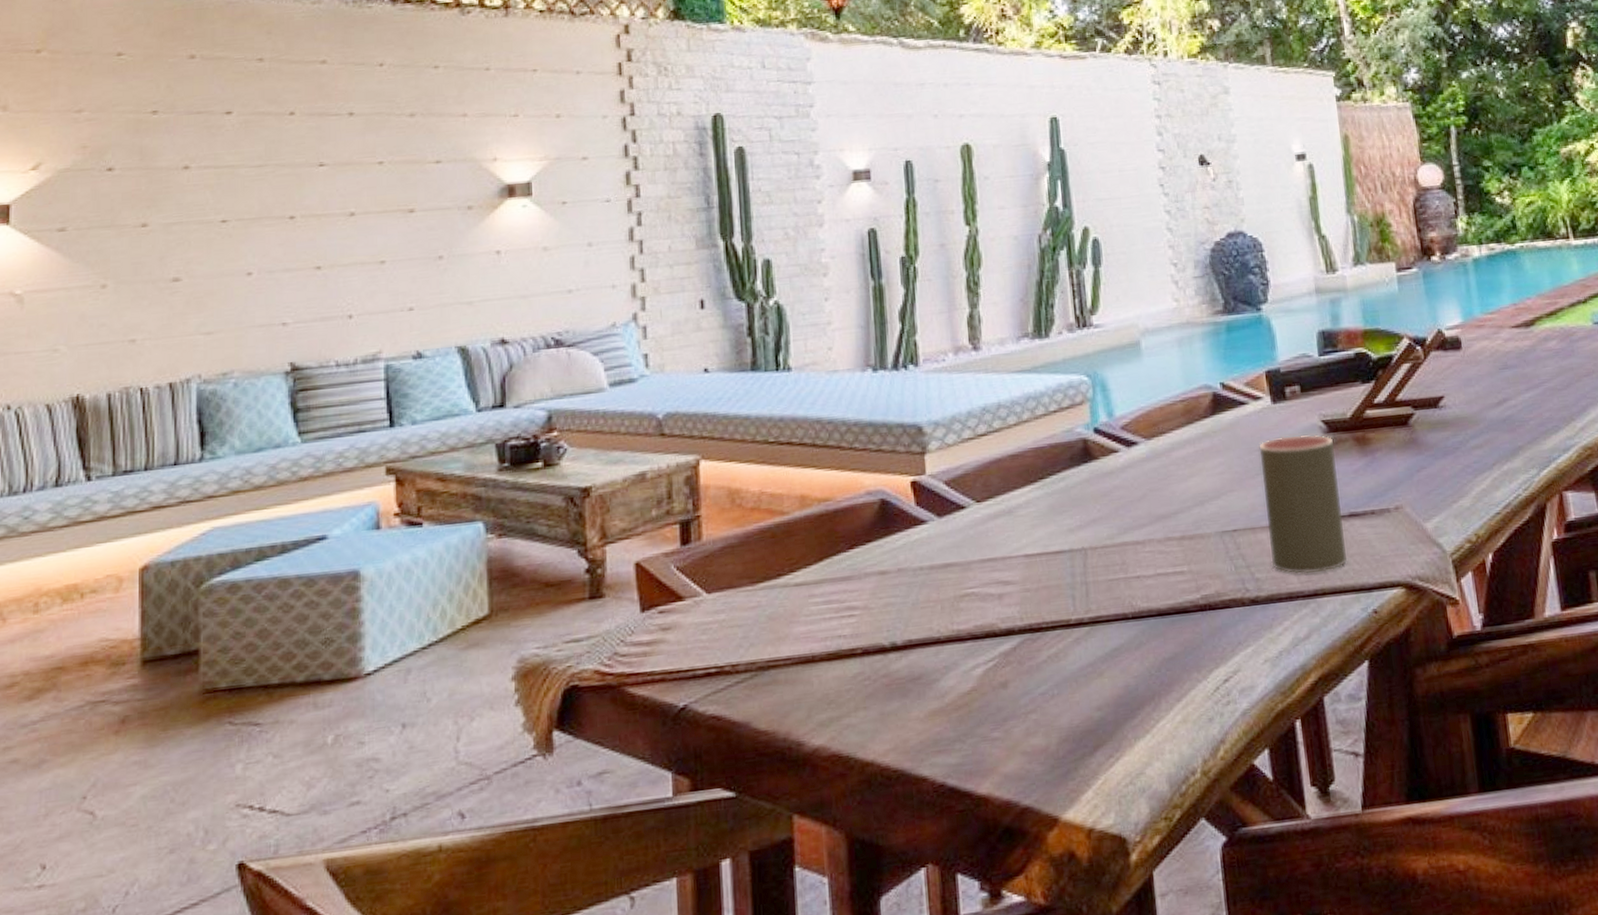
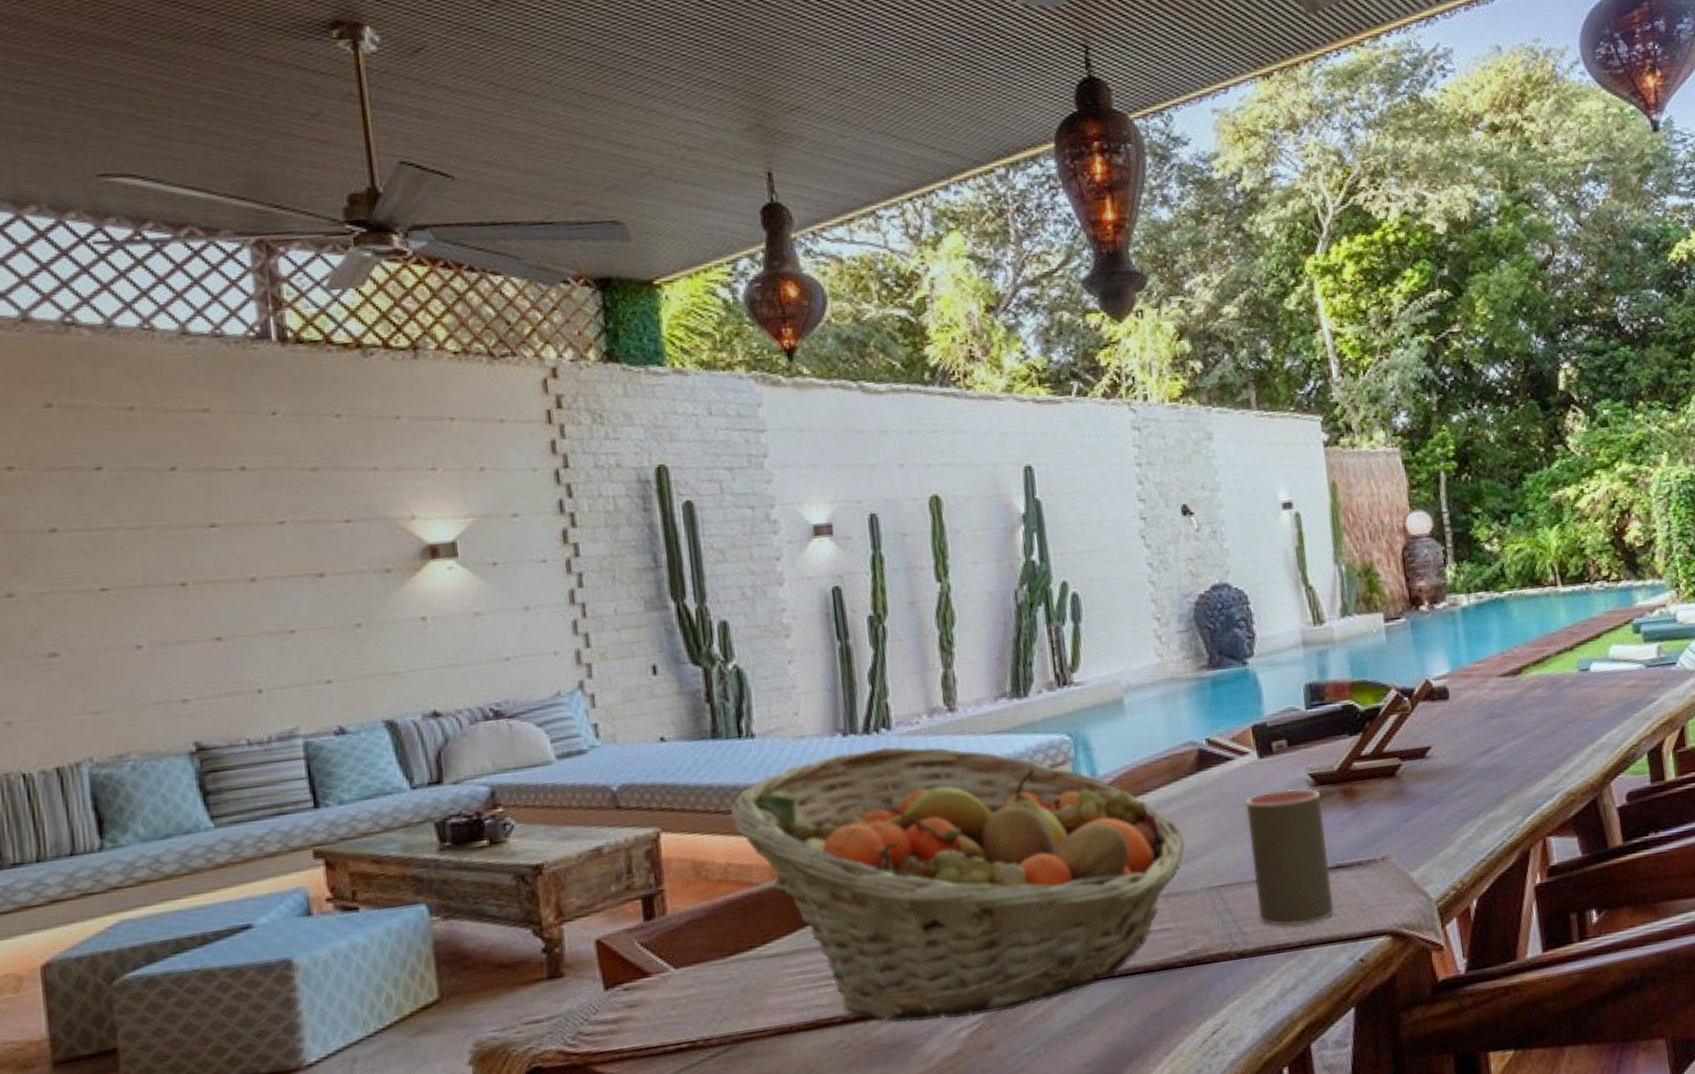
fruit basket: none [765,382,1199,657] -> present [729,746,1185,1023]

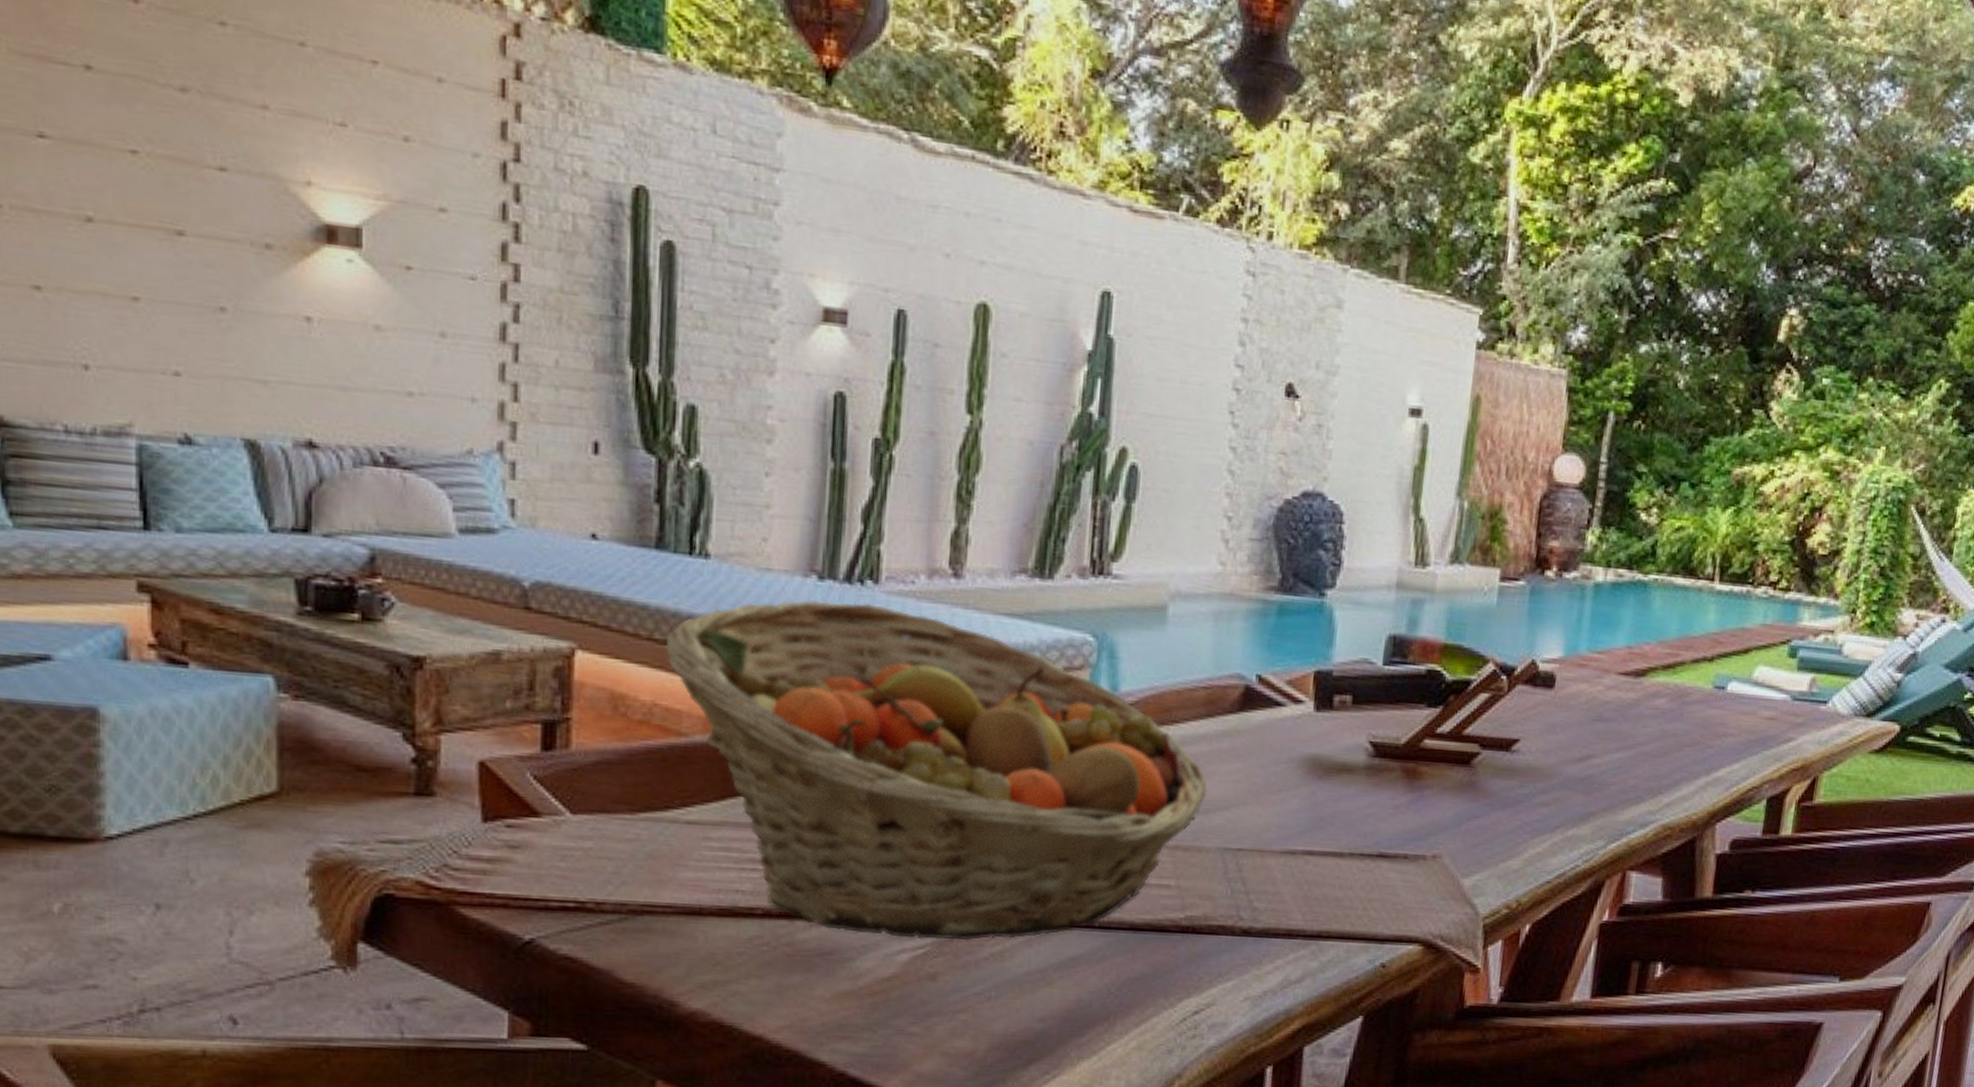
cup: present [1245,788,1335,927] -> none [1275,752,1378,913]

